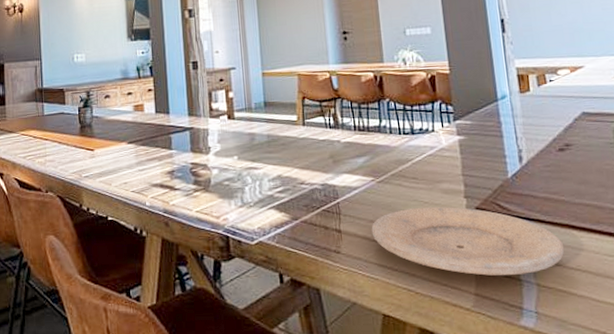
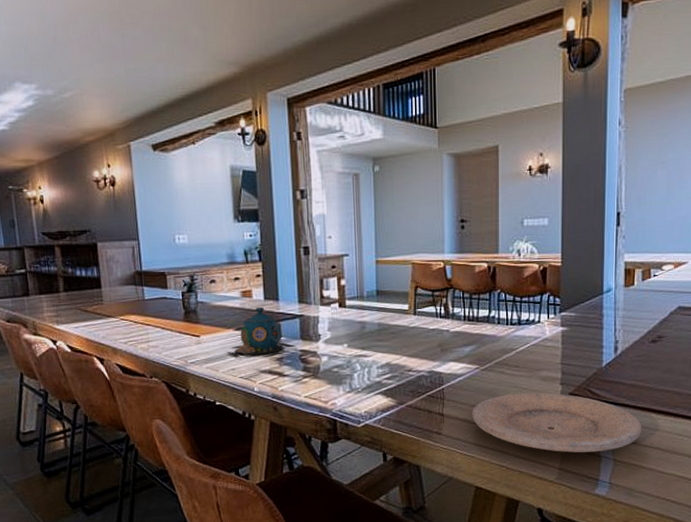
teapot: none [119,120,187,170] -> present [226,306,296,356]

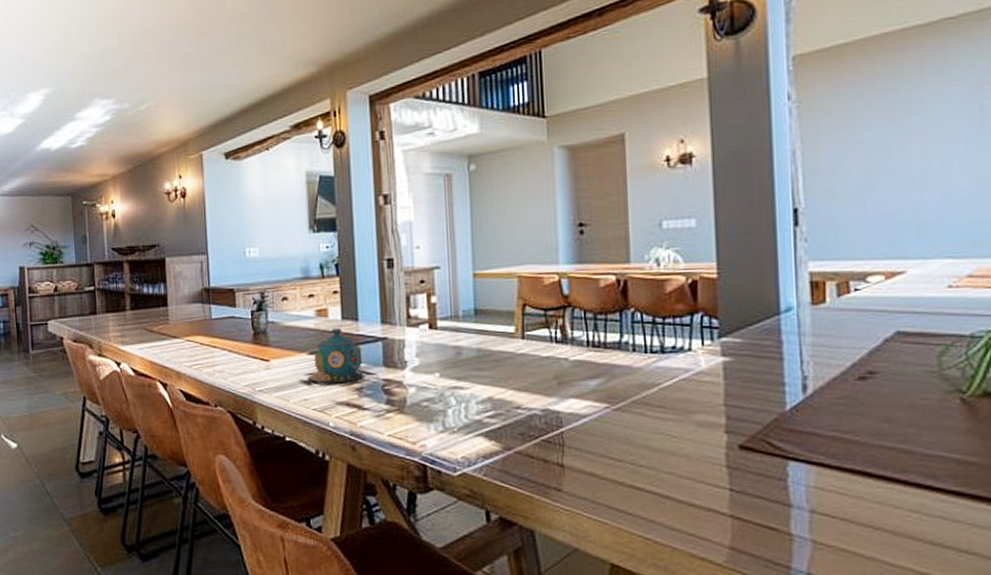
plate: present [472,392,642,453] -> none [602,442,854,529]

